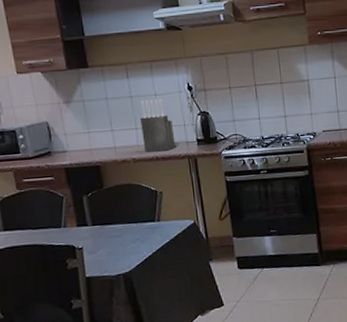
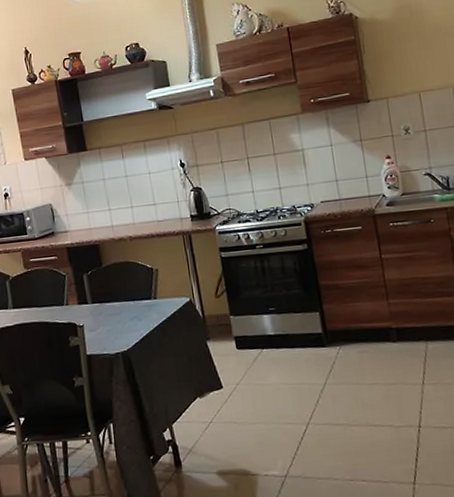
knife block: present [140,98,176,153] -> none [135,176,170,230]

